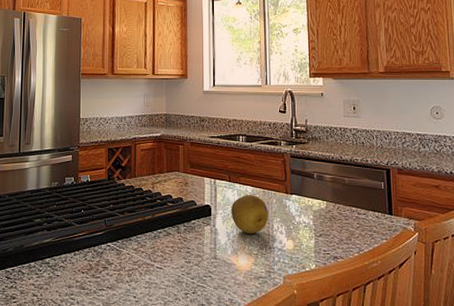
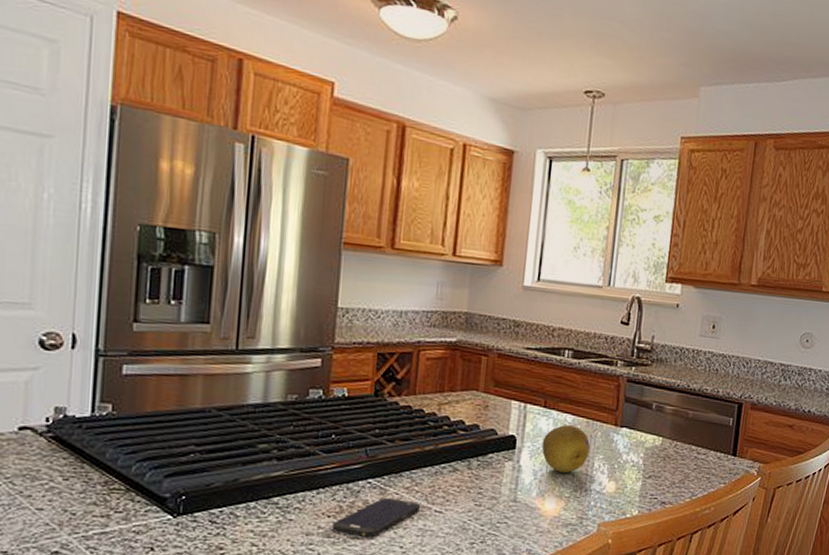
smartphone: none [85,257,145,290] -> present [331,497,420,538]

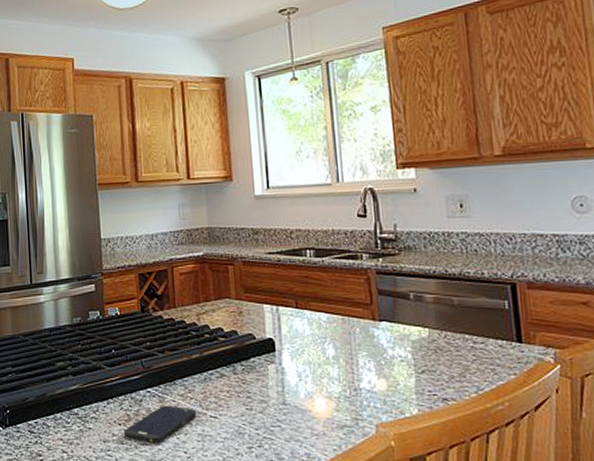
fruit: present [541,425,591,474] -> none [300,324,352,373]

